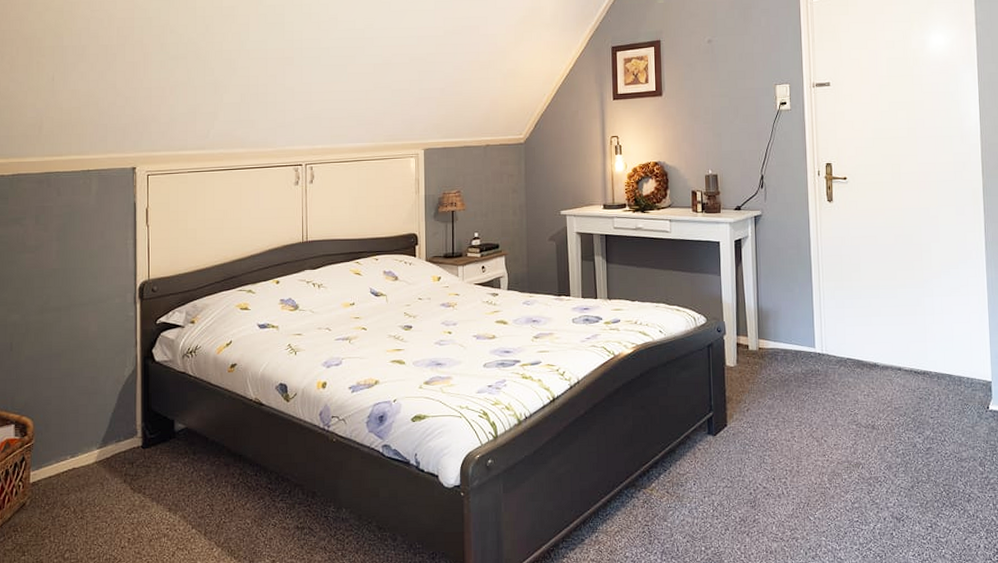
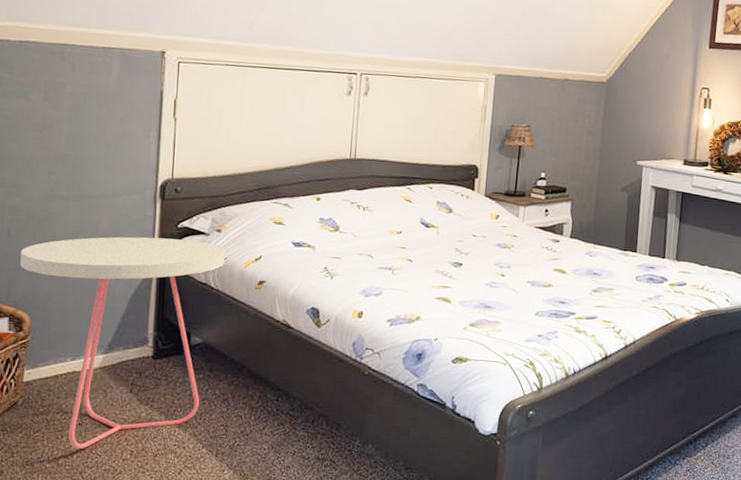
side table: none [22,334,200,542] -> present [20,236,226,450]

